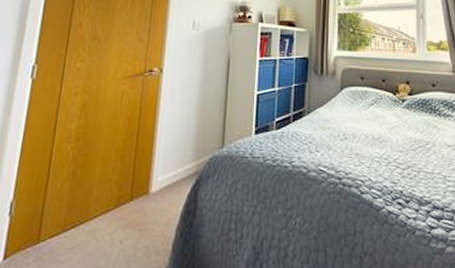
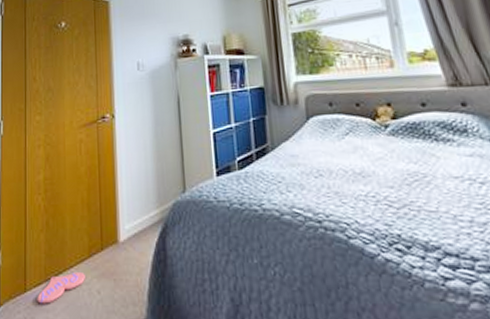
slippers: none [50,223,109,255] -> present [37,273,85,304]

